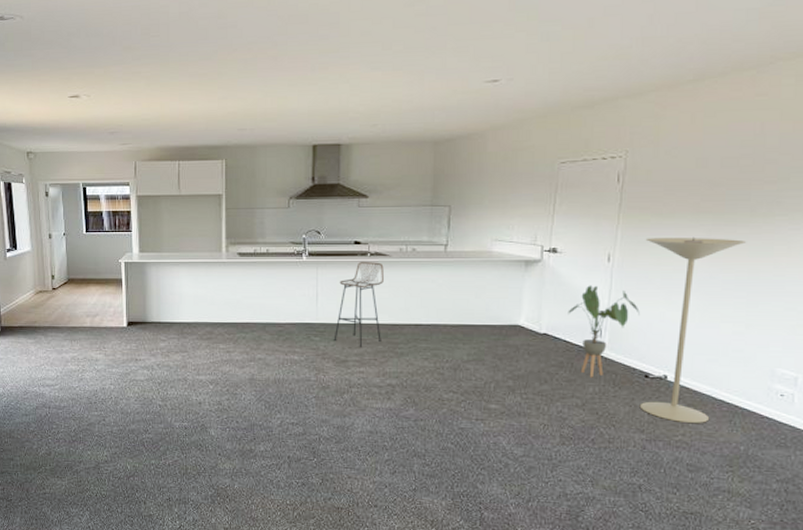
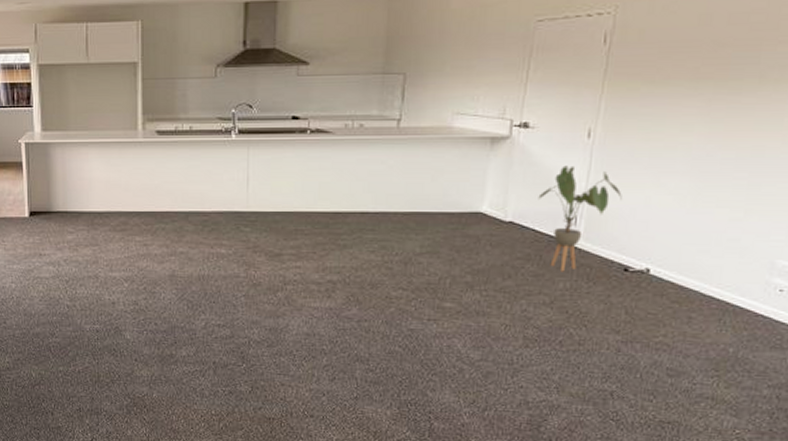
bar stool: present [333,261,384,347] -> none [266,139,326,239]
floor lamp: present [639,236,746,424] -> none [616,107,751,324]

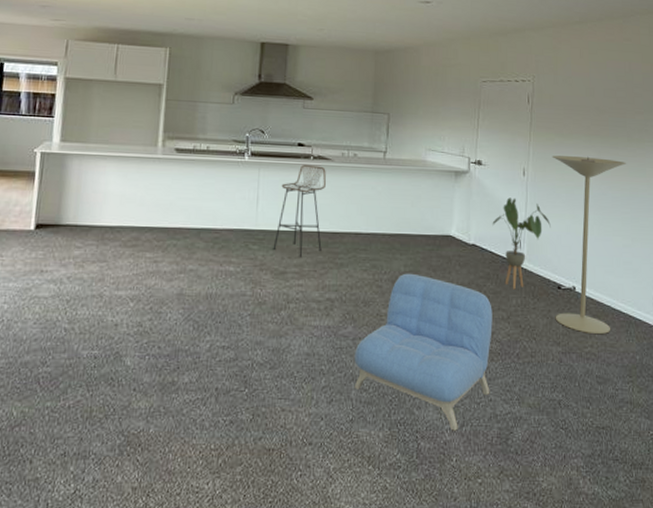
bar stool: none [266,139,326,239] -> present [273,164,326,257]
armchair: none [359,254,531,414] -> present [354,273,492,431]
floor lamp: none [616,107,751,324] -> present [552,155,626,335]

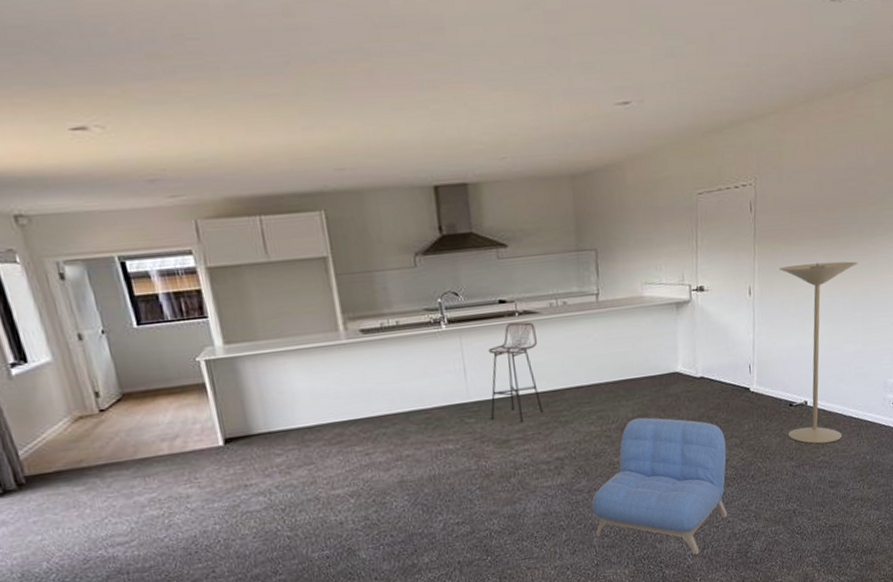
house plant: present [492,197,551,290] -> none [719,320,780,415]

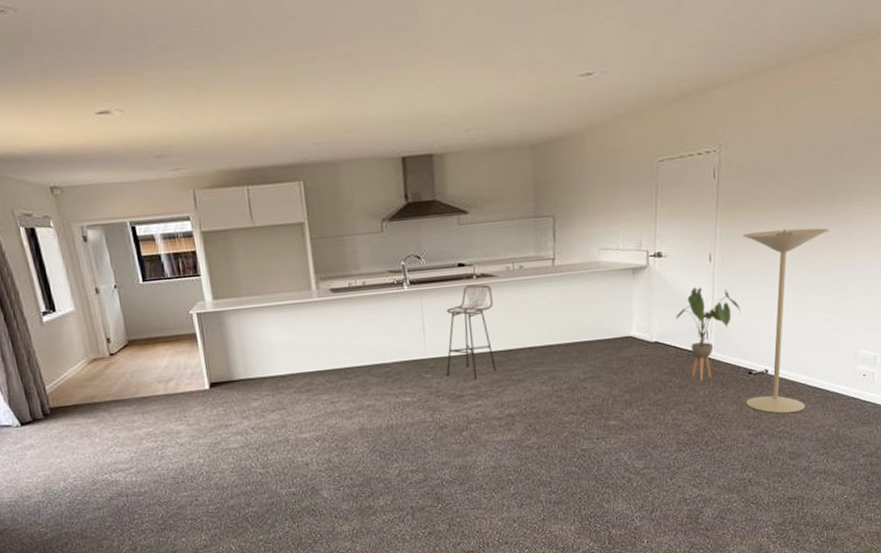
armchair: present [592,417,728,555] -> none [540,379,679,517]
house plant: none [719,320,780,415] -> present [675,287,741,381]

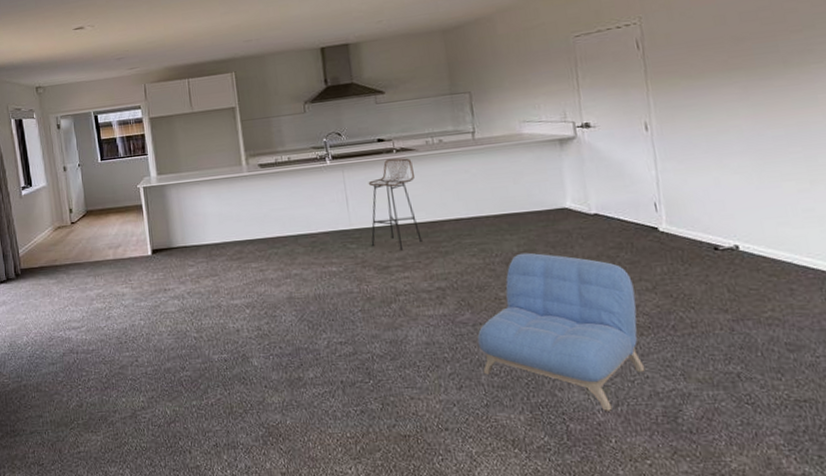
armchair: none [540,379,679,517] -> present [477,252,646,411]
house plant: present [675,287,741,381] -> none [615,156,693,257]
floor lamp: present [742,228,829,414] -> none [680,92,798,297]

